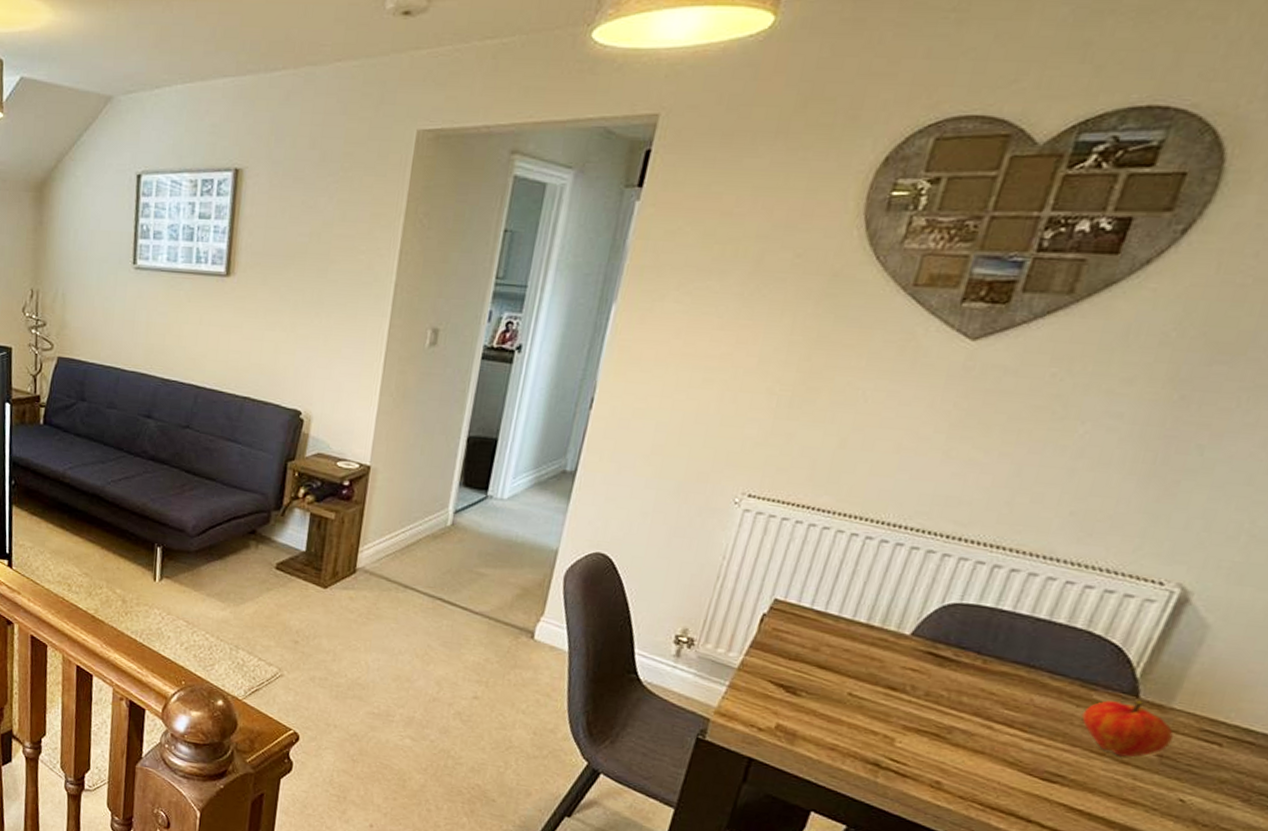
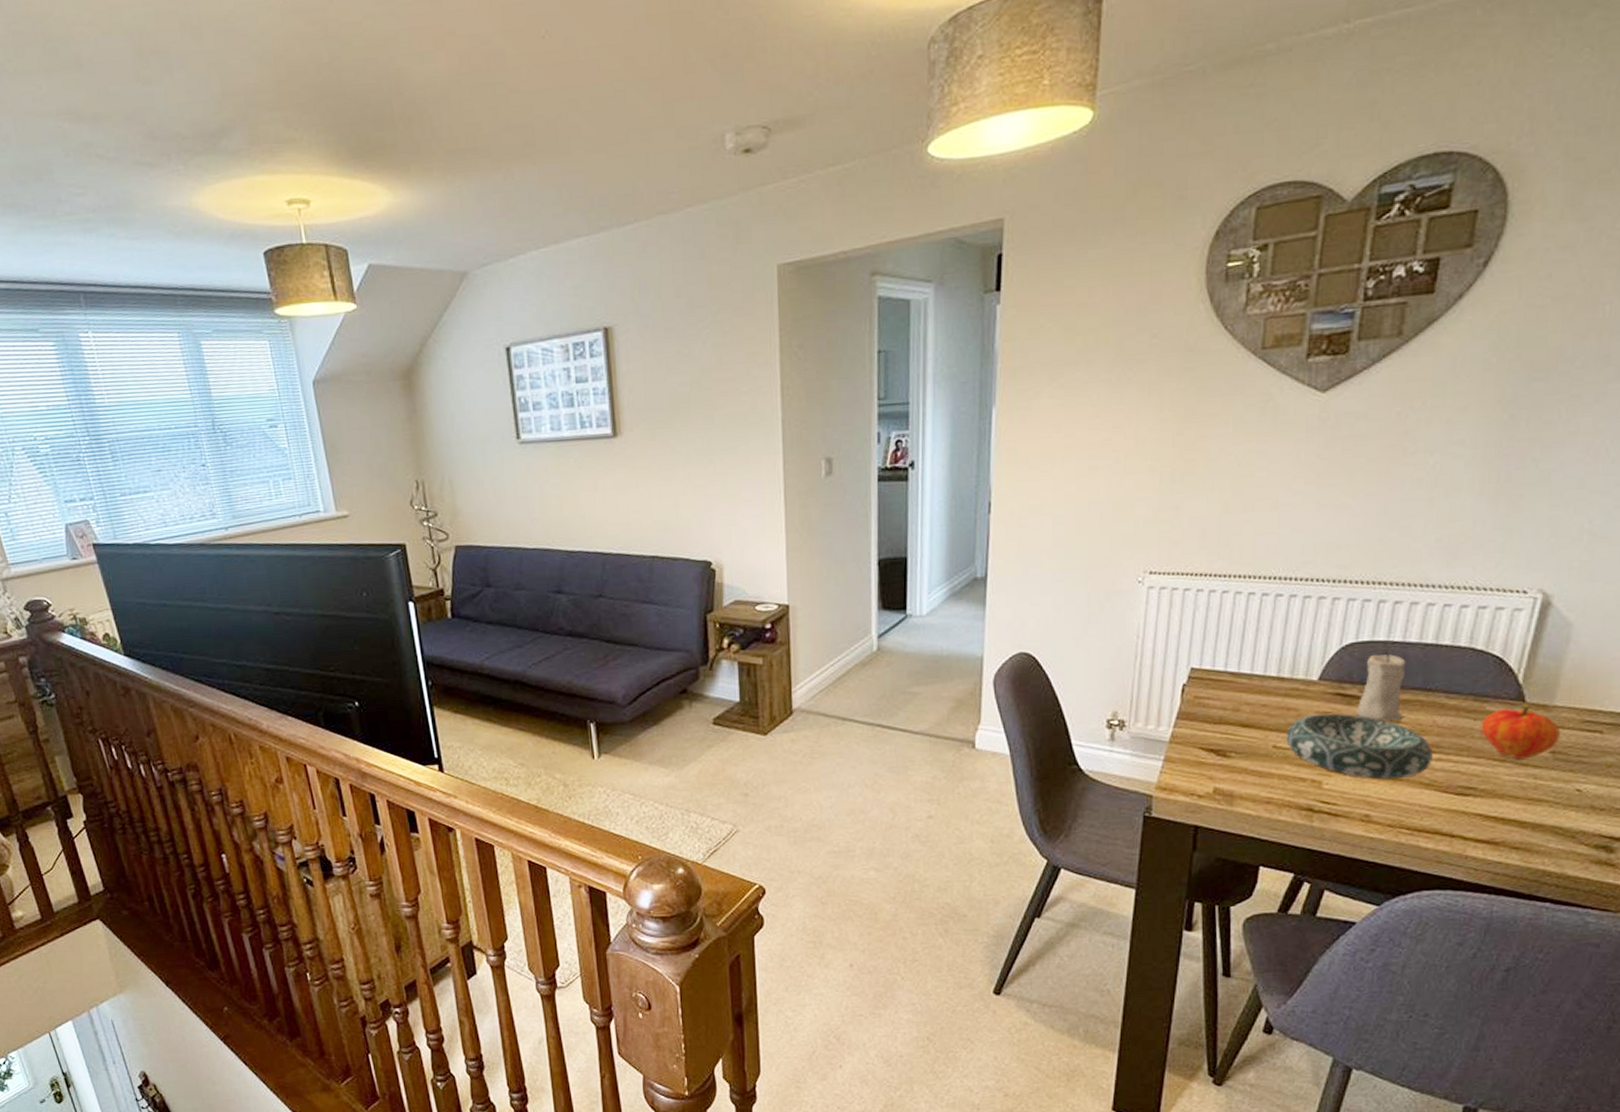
decorative bowl: none [864,668,1024,752] -> present [1286,713,1433,780]
candle: none [946,618,1012,692] -> present [1356,650,1406,721]

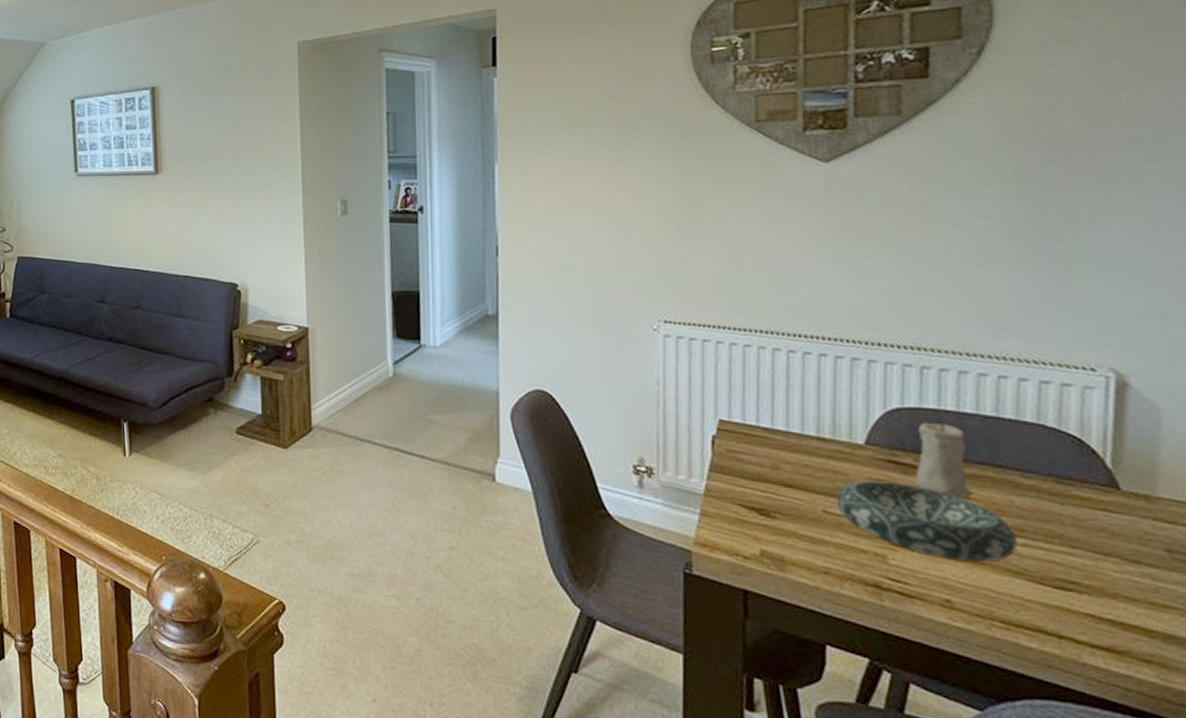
fruit: present [1480,704,1560,759] -> none [1069,492,1175,555]

